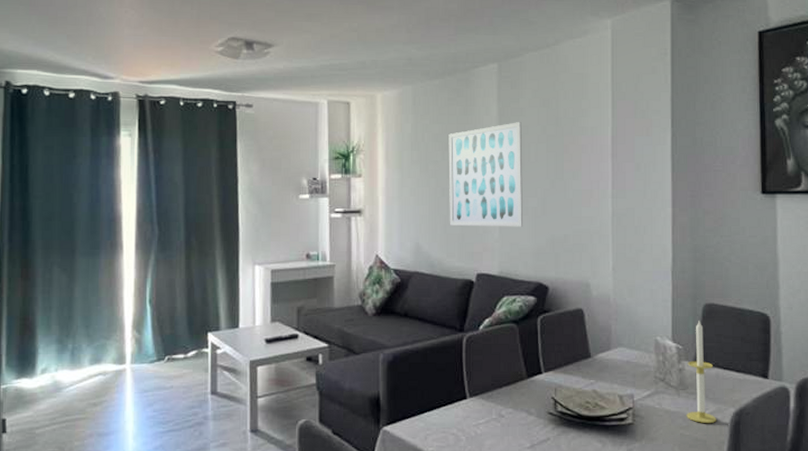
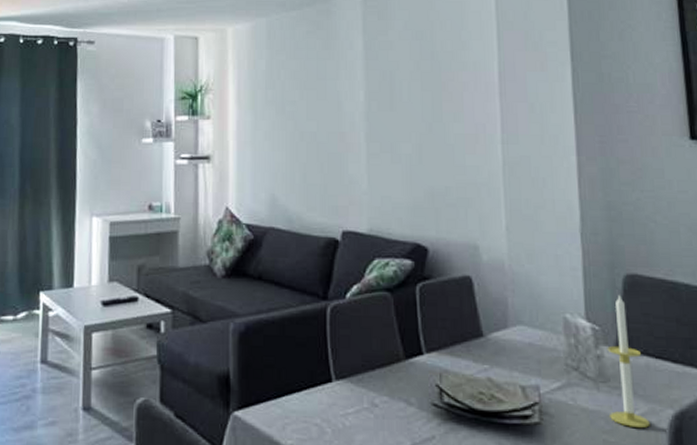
wall art: present [448,122,523,227] -> none [307,57,395,177]

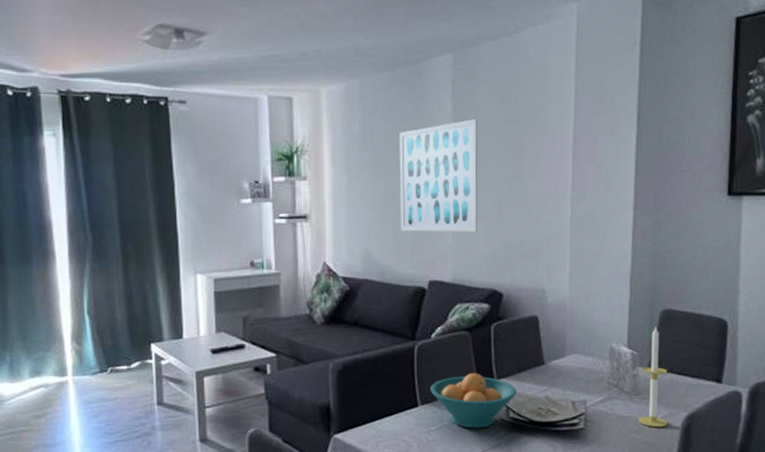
wall art: none [307,57,395,177] -> present [399,119,478,232]
fruit bowl: none [346,342,451,415] -> present [430,372,516,429]

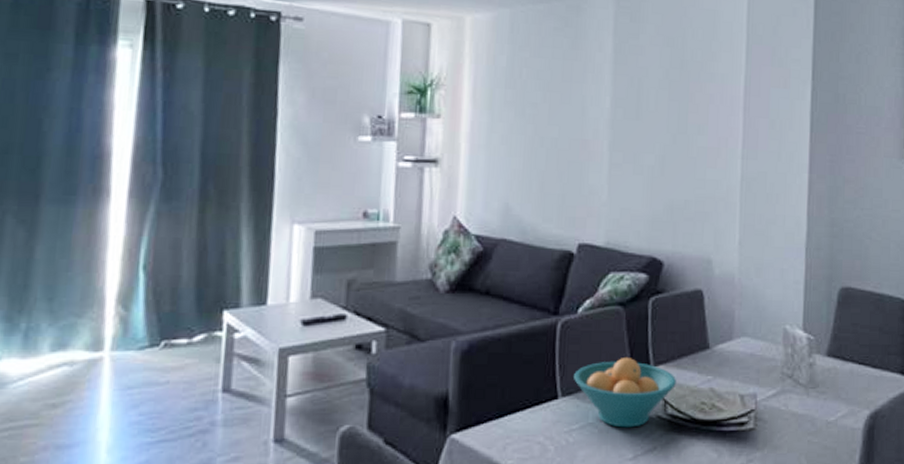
wall art: present [399,119,478,232] -> none [547,62,641,189]
candle: present [638,326,668,428] -> none [816,306,849,429]

